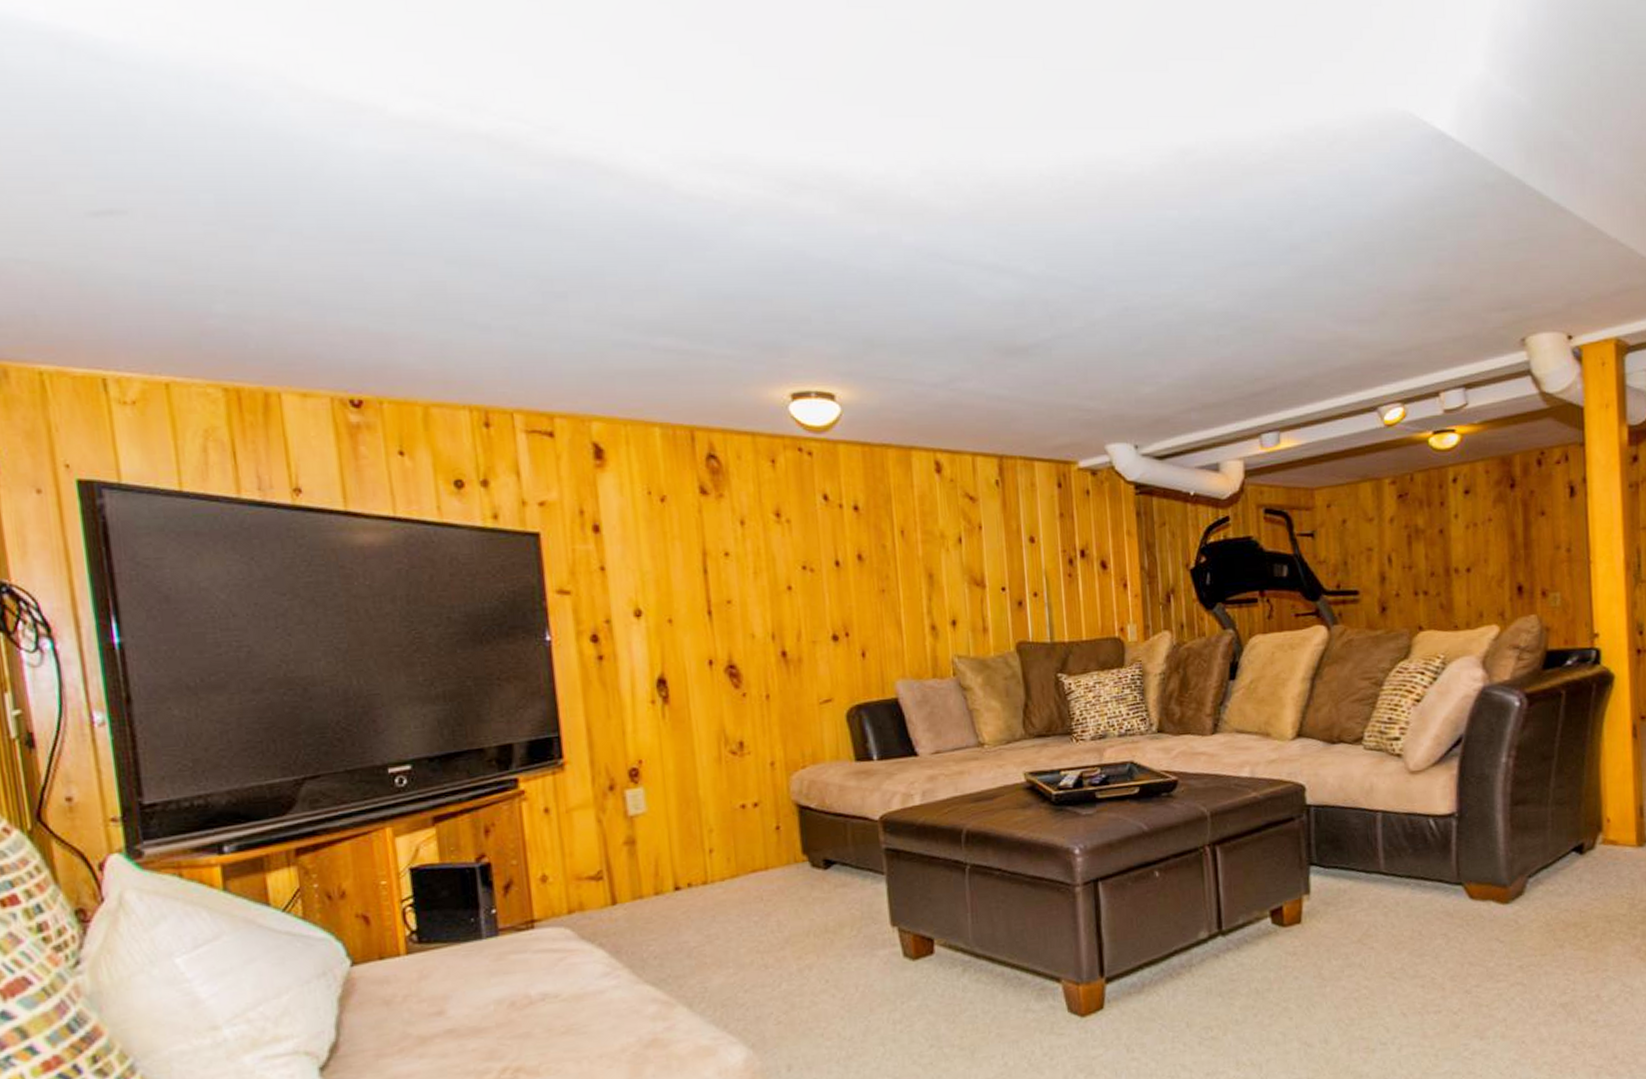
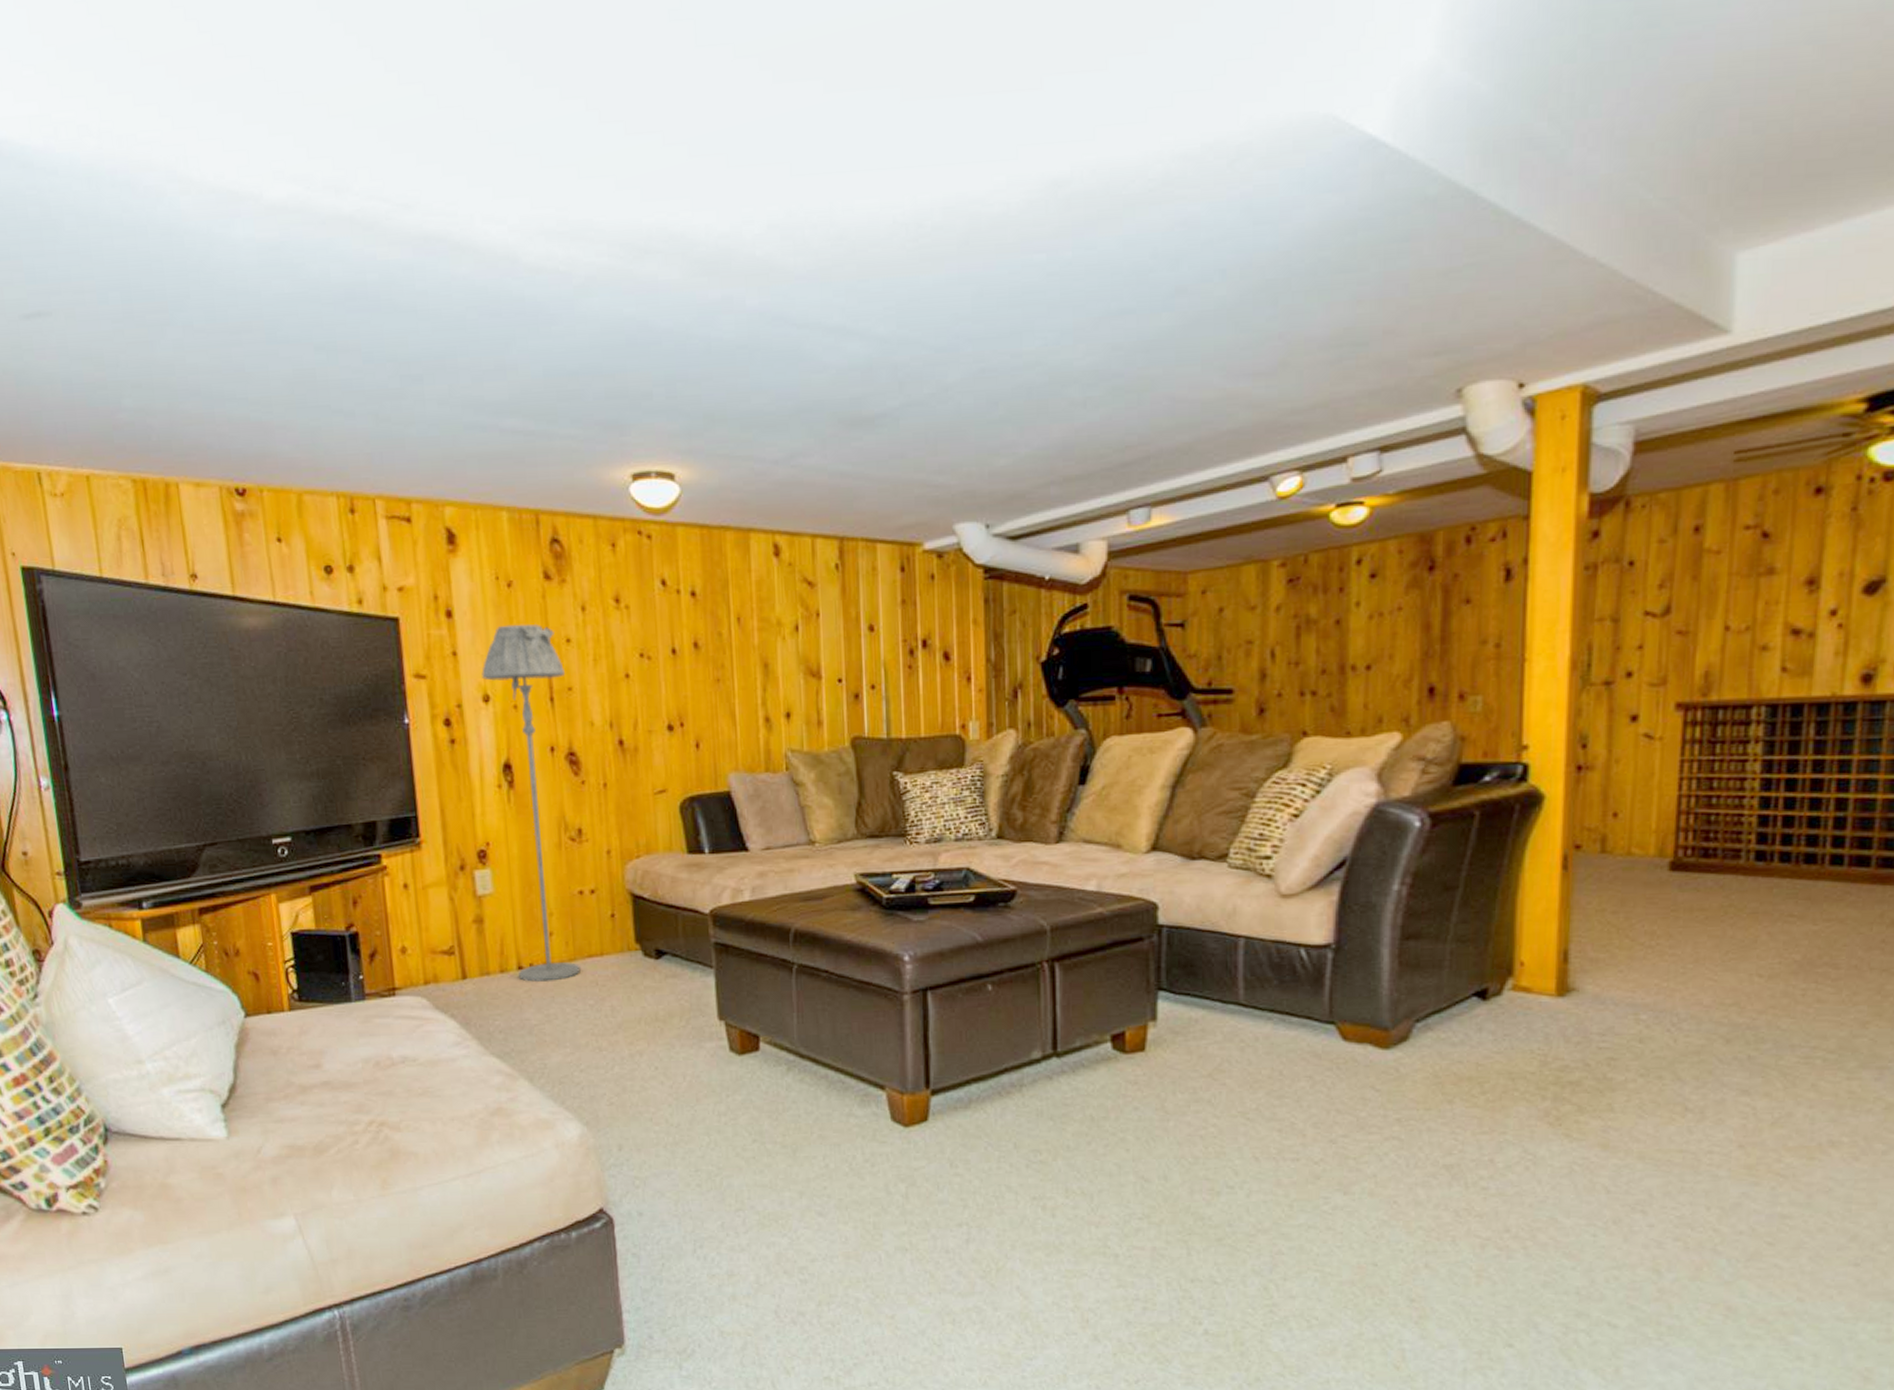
floor lamp: none [633,538,744,903] -> present [482,624,581,982]

